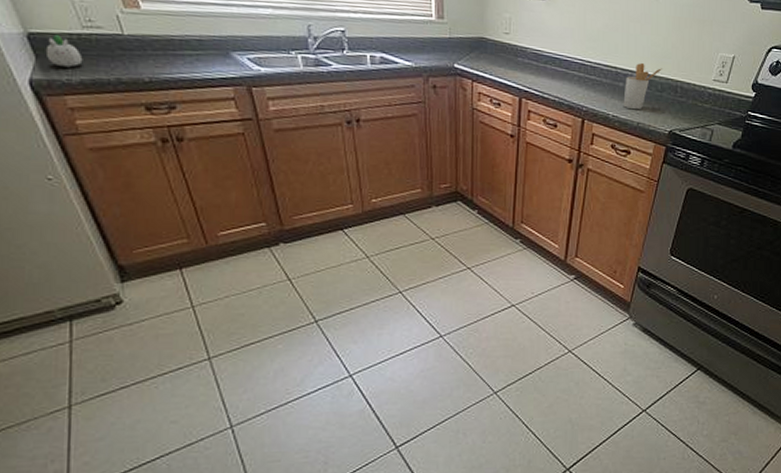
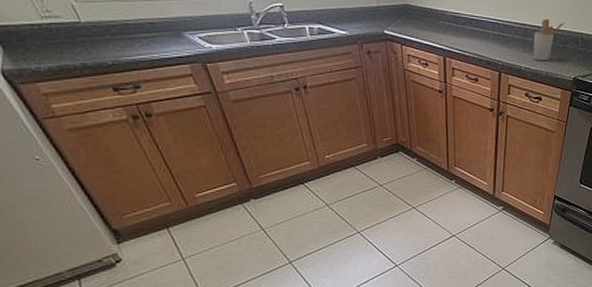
succulent planter: present [45,35,83,68] -> none [10,27,48,56]

